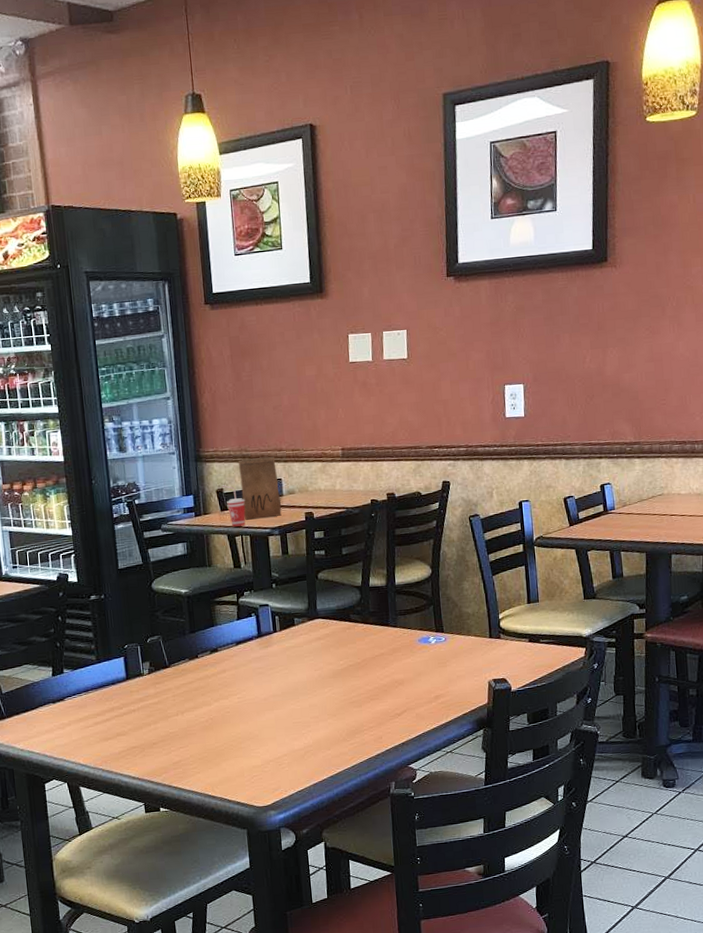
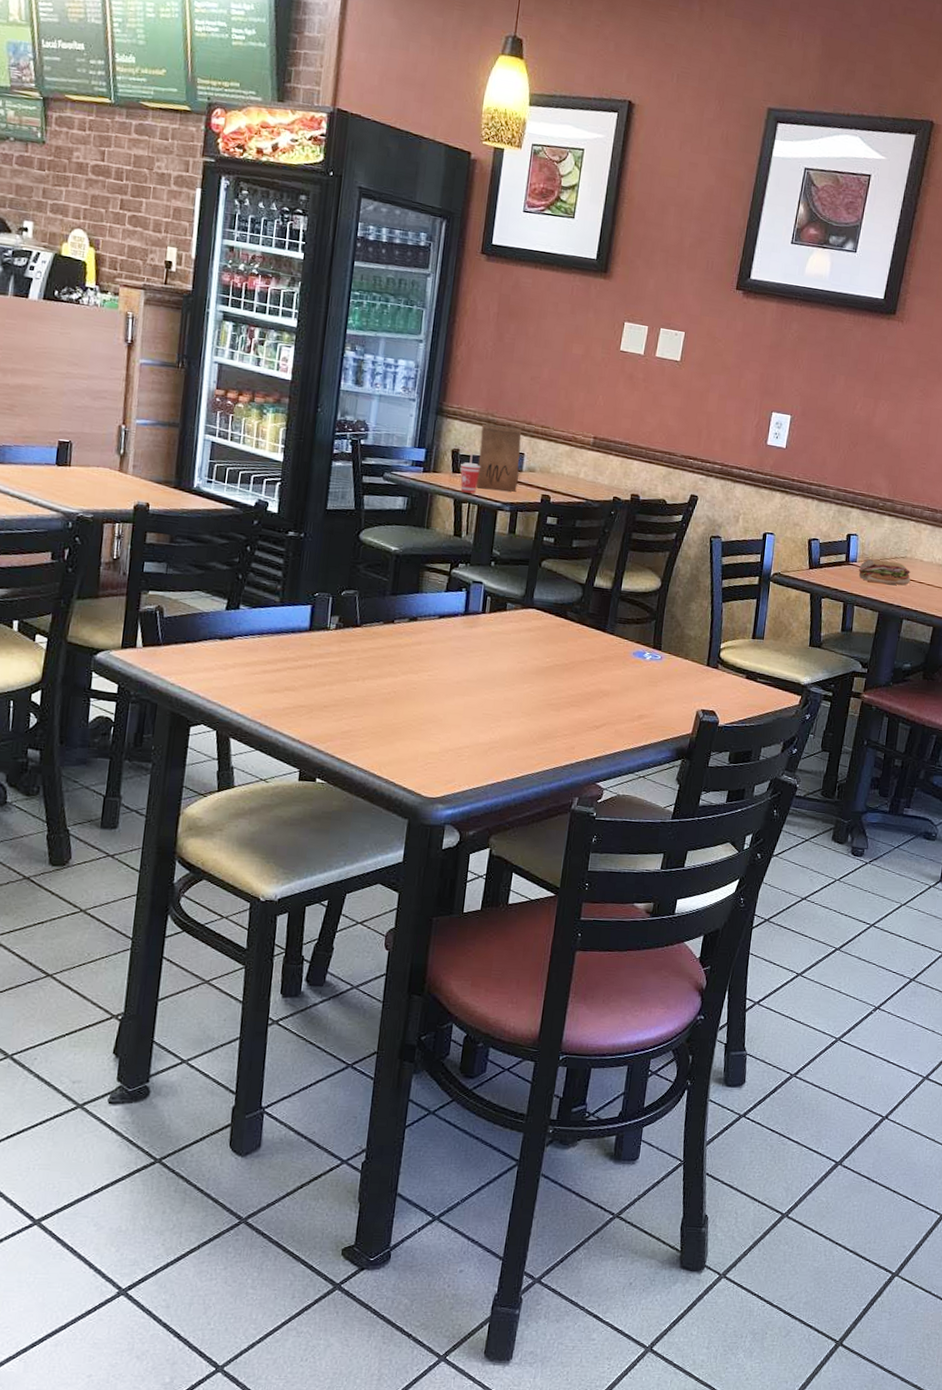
sandwich: none [617,501,672,526] -> present [858,558,911,585]

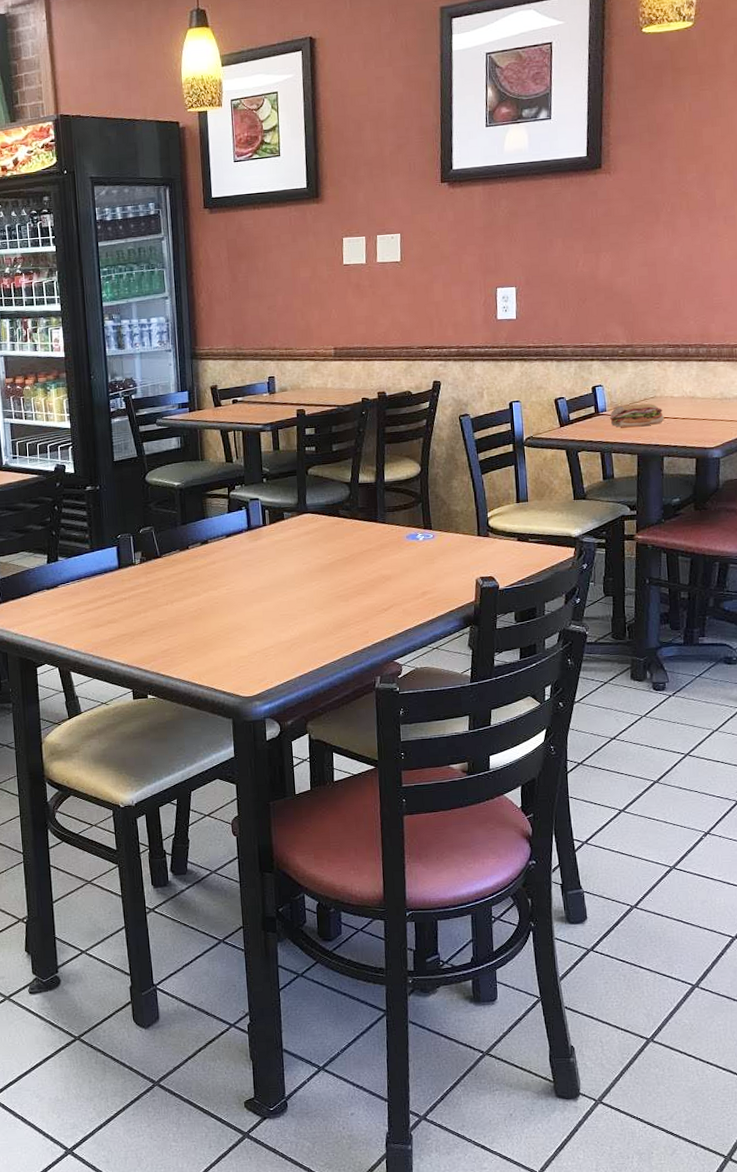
beverage cup: present [459,445,481,494] -> none [216,382,239,422]
paper bag: present [476,424,522,492] -> none [233,355,274,416]

